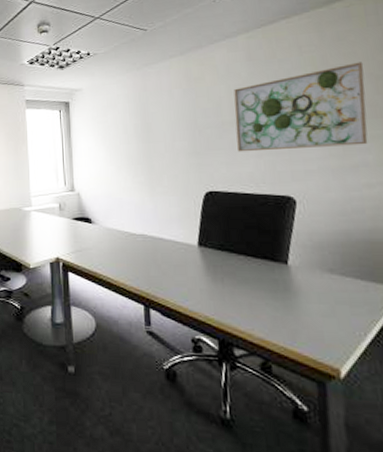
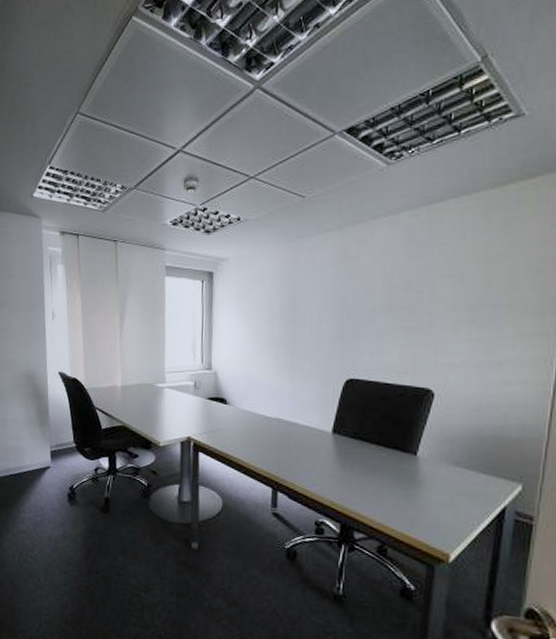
wall art: present [234,62,368,152] -> none [385,253,525,341]

